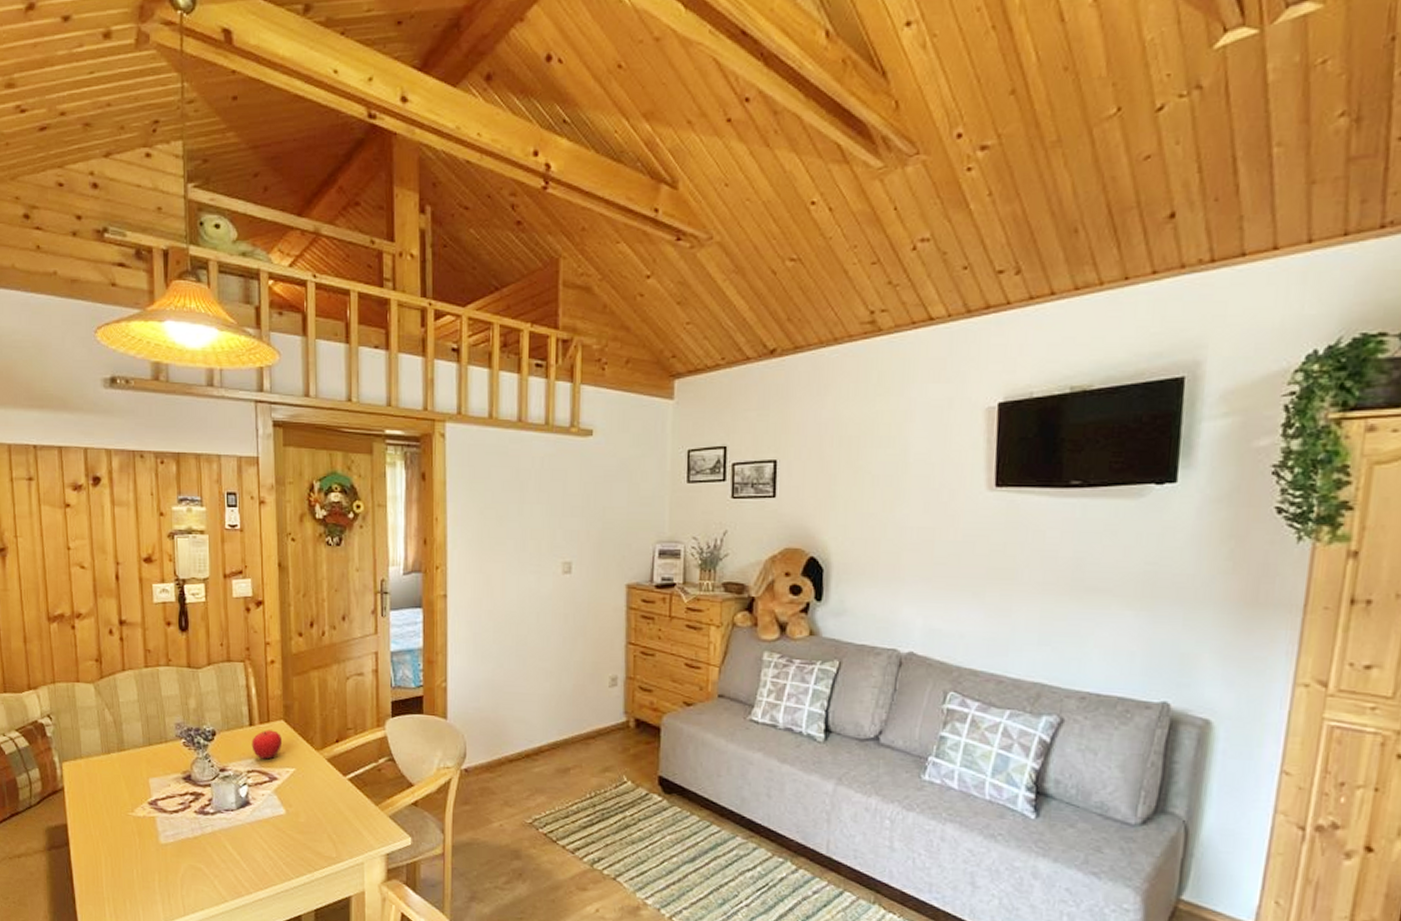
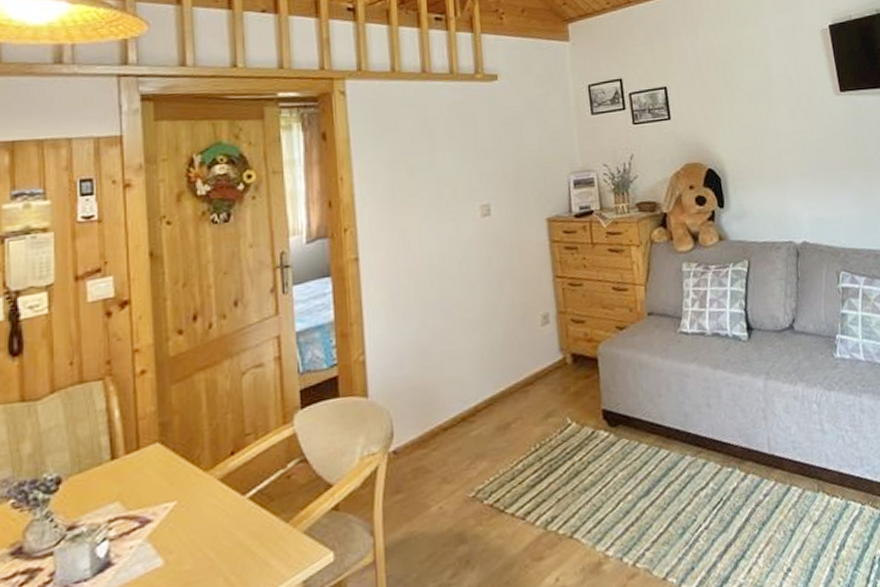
fruit: present [252,729,283,759] -> none [114,458,159,500]

